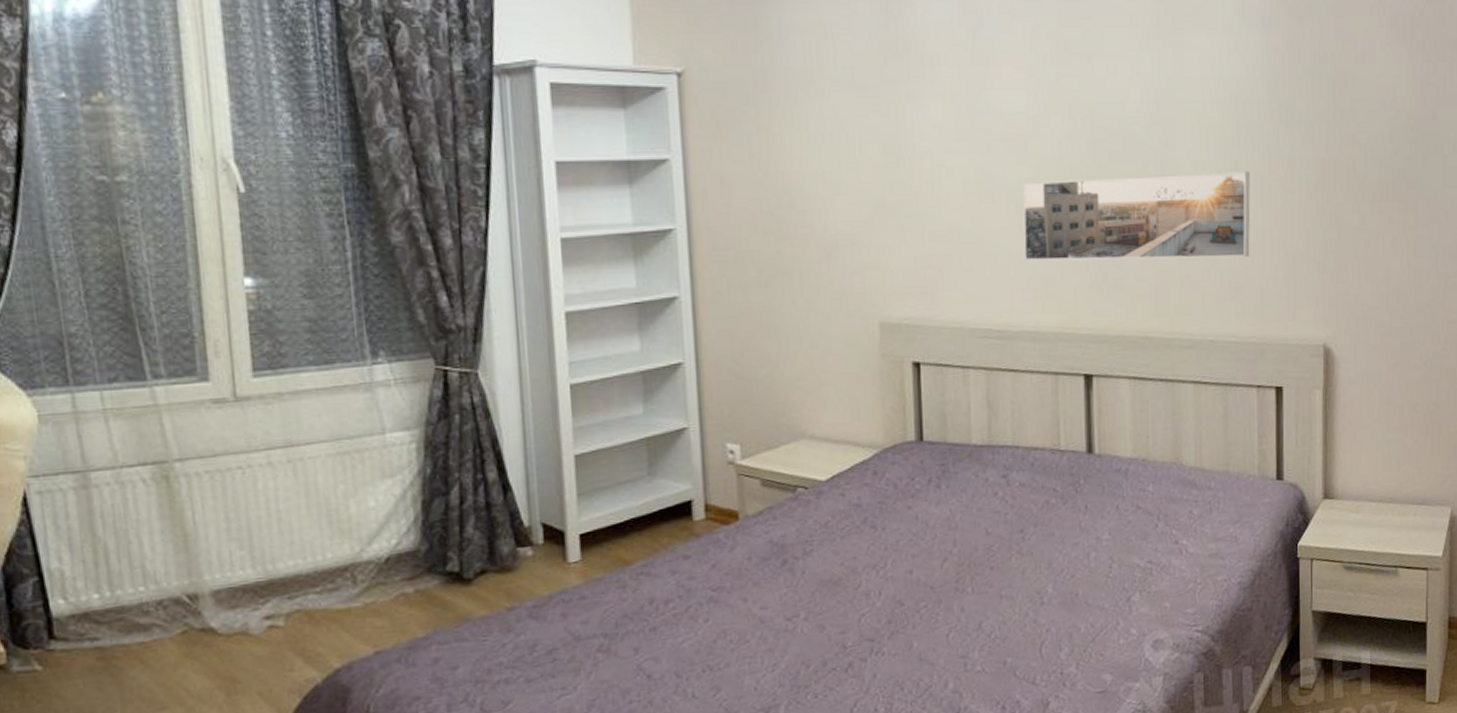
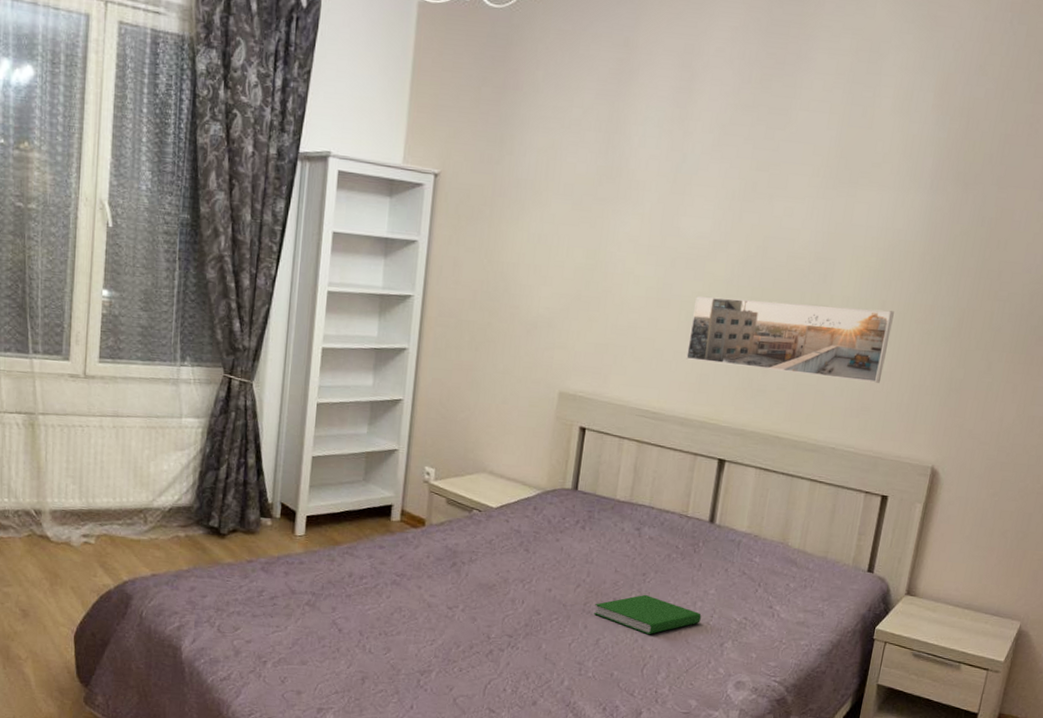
hardcover book: none [969,555,1098,604] -> present [594,594,702,634]

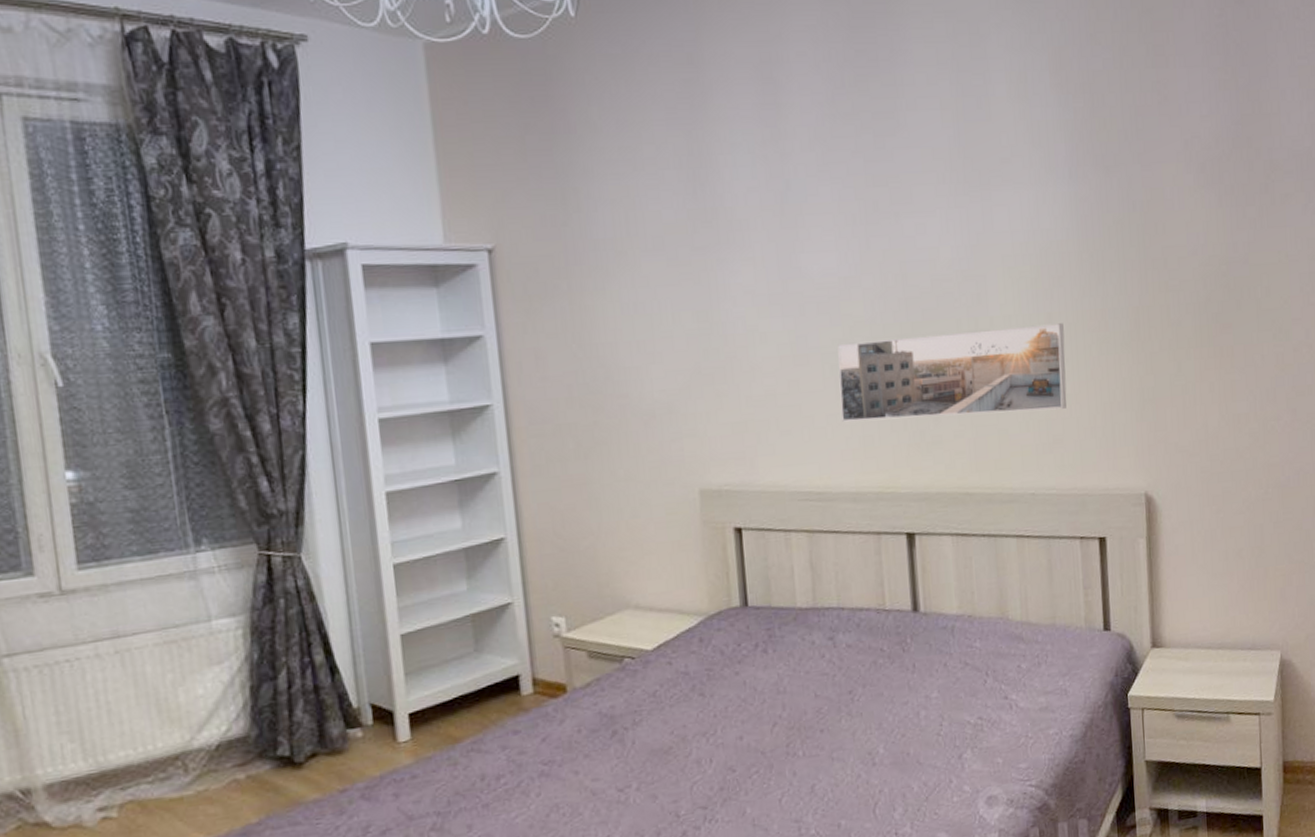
hardcover book: present [594,594,702,634] -> none [800,716,929,765]

